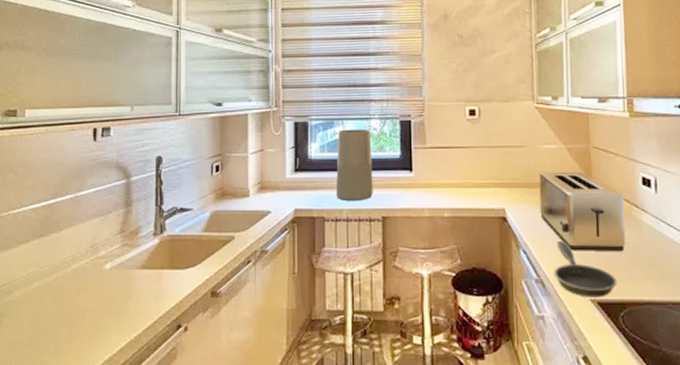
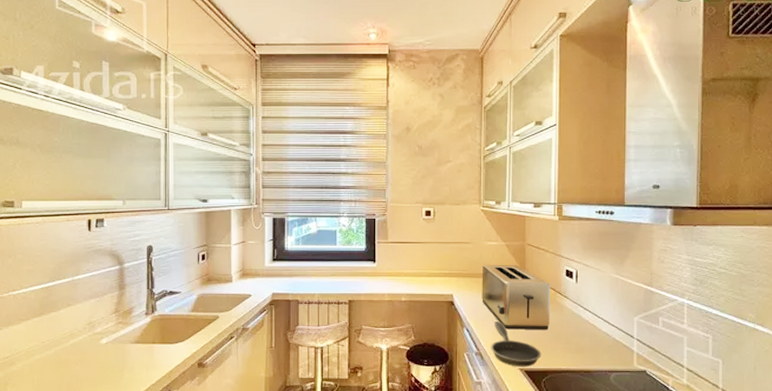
vase: present [336,128,373,201] -> none [309,225,341,286]

